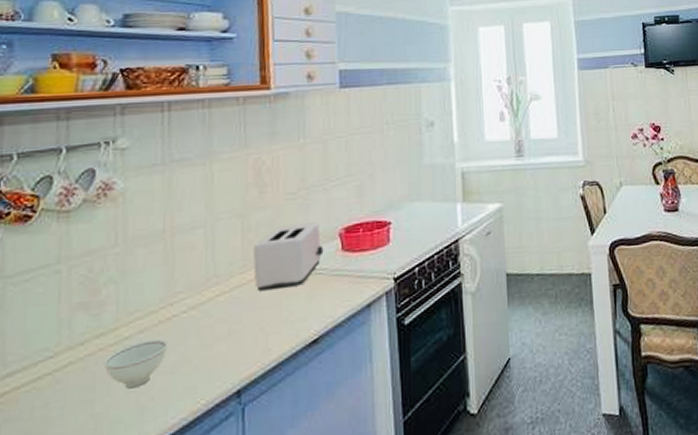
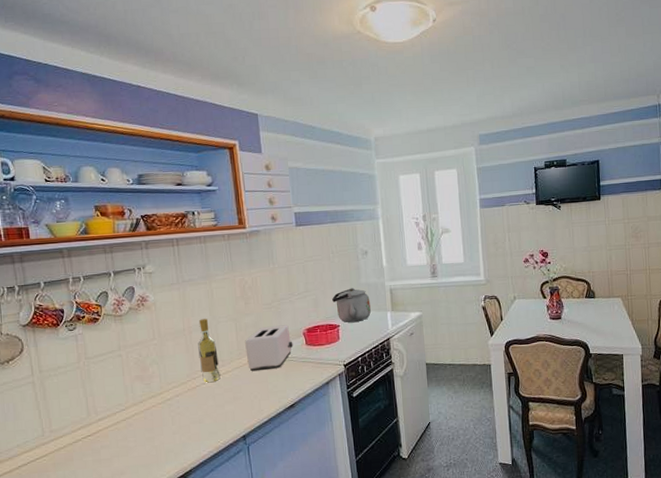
bowl: present [103,339,168,389] -> none [156,401,196,431]
bottle: none [182,214,212,311] -> present [198,318,221,383]
kettle: none [383,171,435,218] -> present [332,288,371,323]

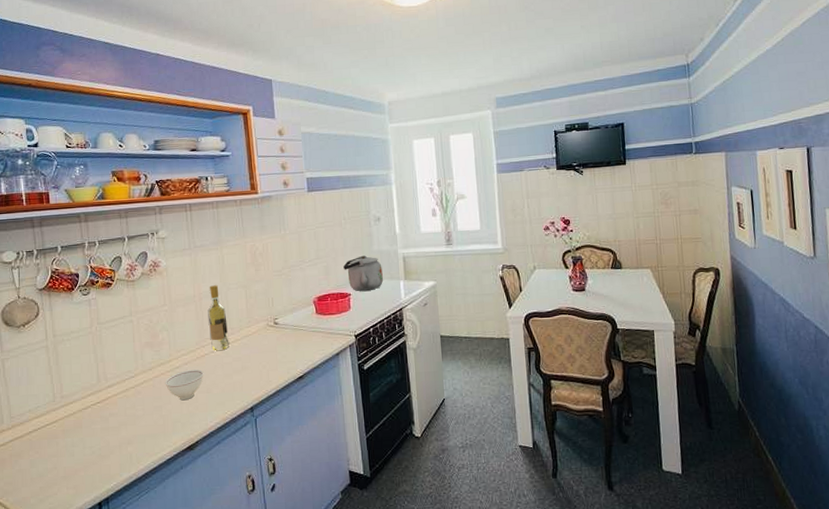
bowl: none [156,401,196,431] -> present [165,369,204,401]
toaster: present [245,325,293,372] -> none [255,292,303,341]

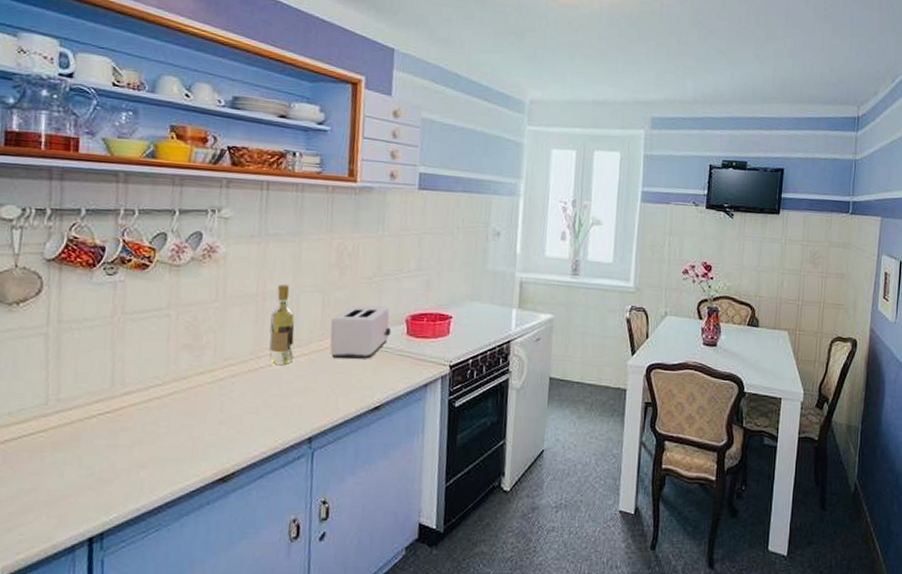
bowl: present [165,369,204,401] -> none [201,384,255,421]
toaster: none [255,292,303,341] -> present [330,305,392,360]
kettle: present [343,255,383,291] -> none [448,273,494,316]

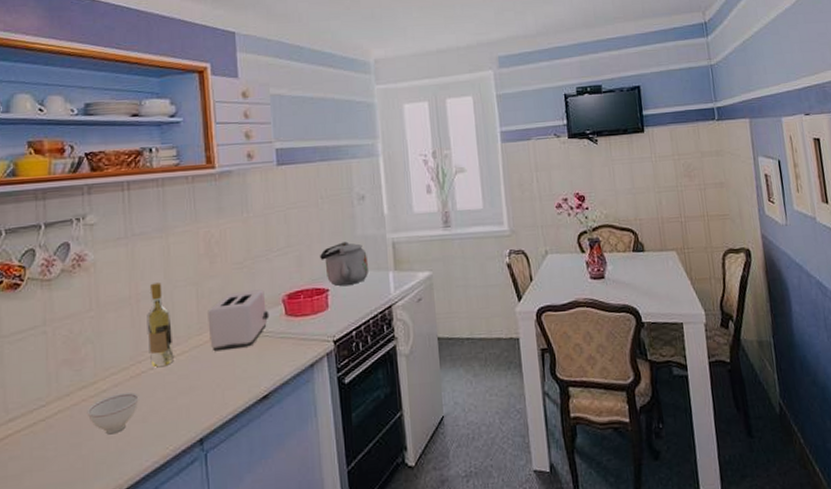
bowl: none [201,384,255,421] -> present [86,392,139,435]
kettle: none [448,273,494,316] -> present [320,241,368,286]

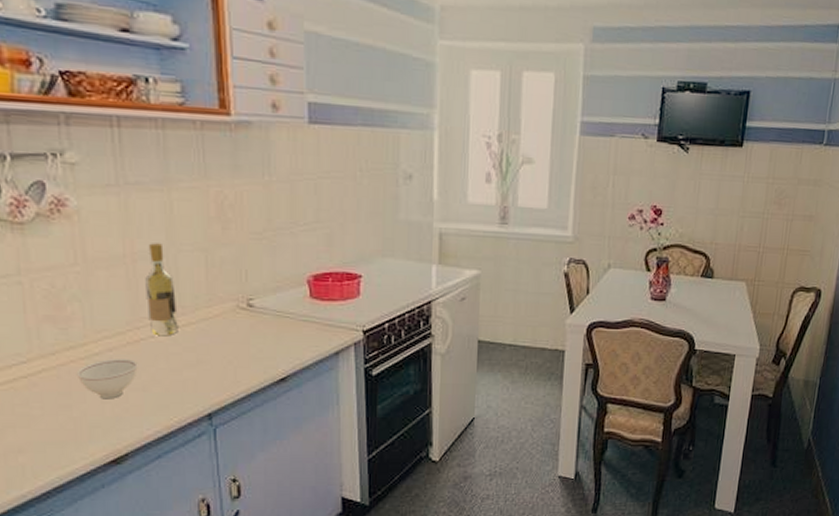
toaster: present [208,289,270,352] -> none [219,265,291,327]
kettle: present [320,241,368,286] -> none [354,225,409,273]

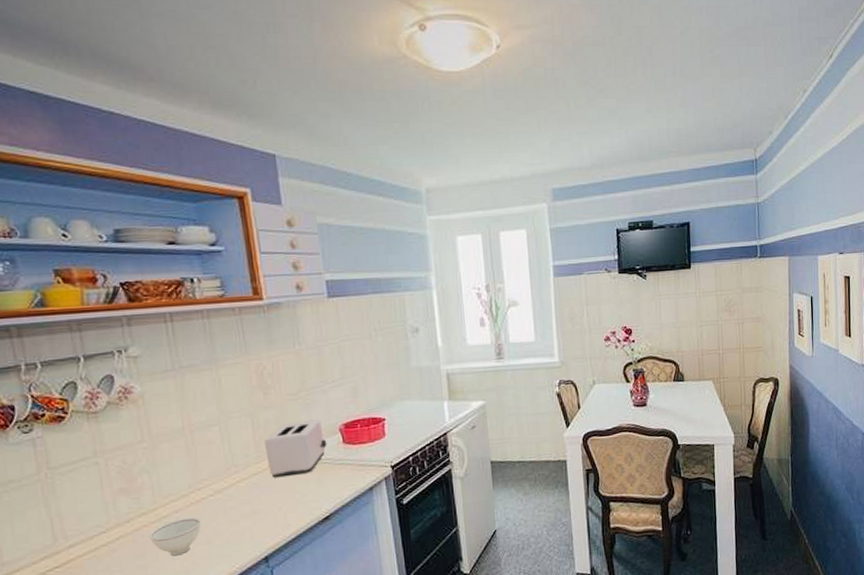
bottle: present [145,243,178,337] -> none [202,414,234,494]
toaster: none [219,265,291,327] -> present [264,419,327,478]

